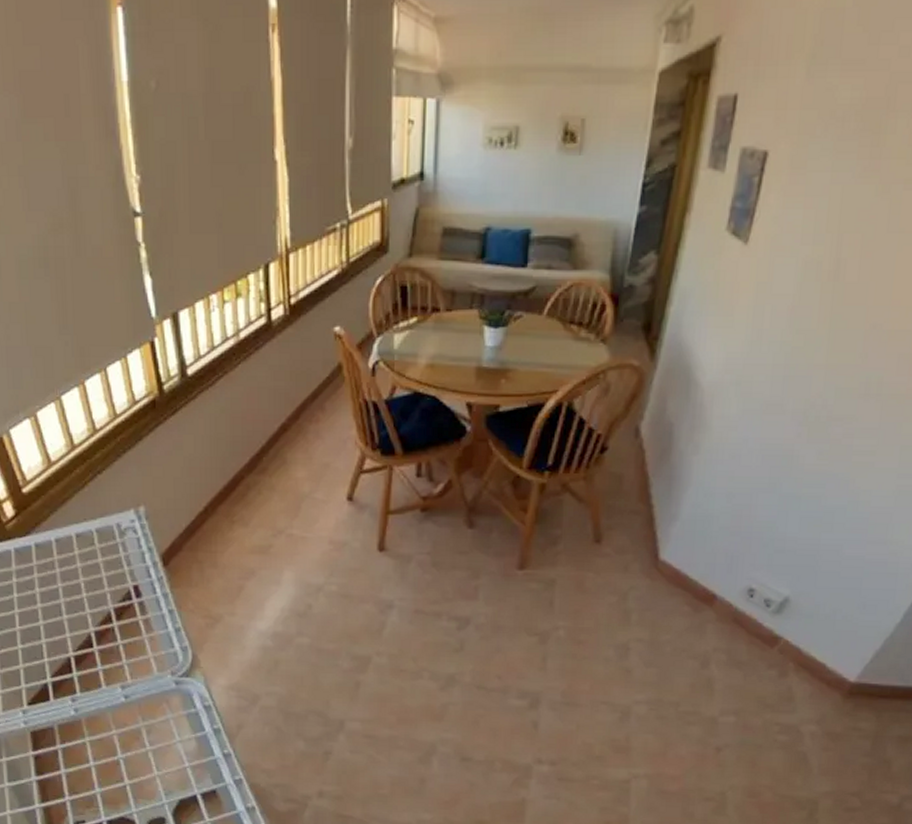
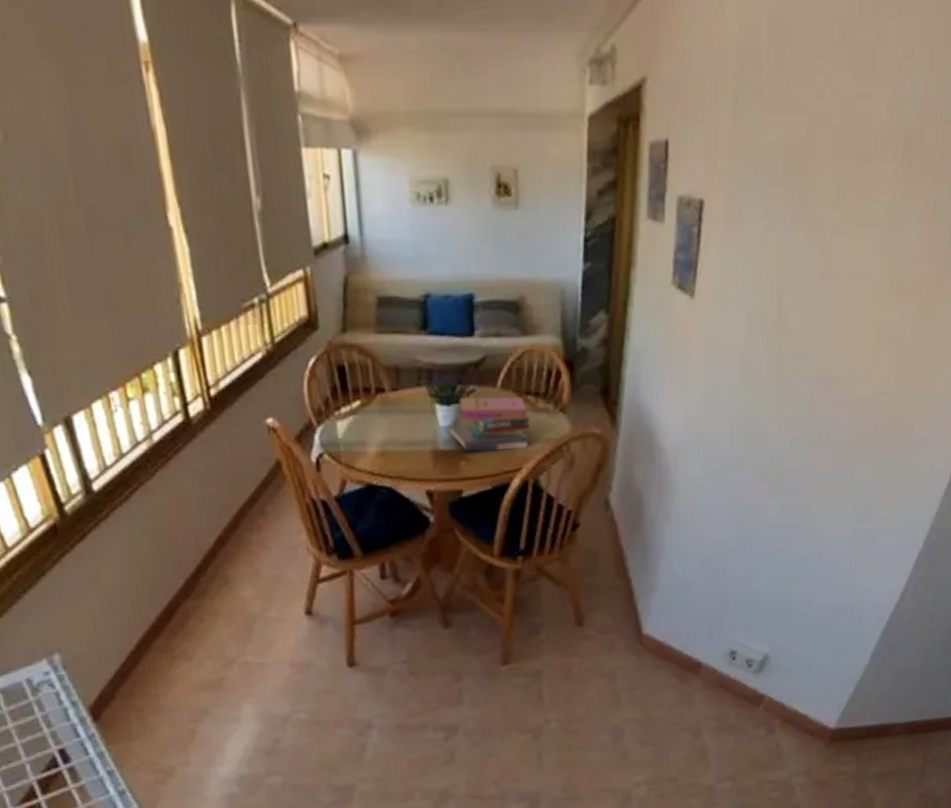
books: none [494,321,570,373] -> present [450,396,530,452]

